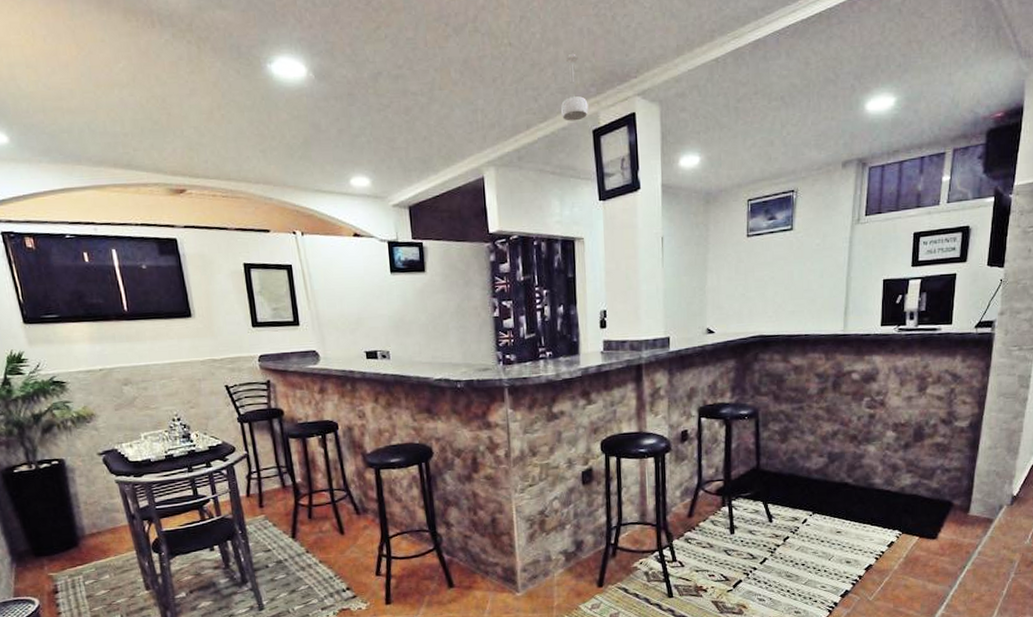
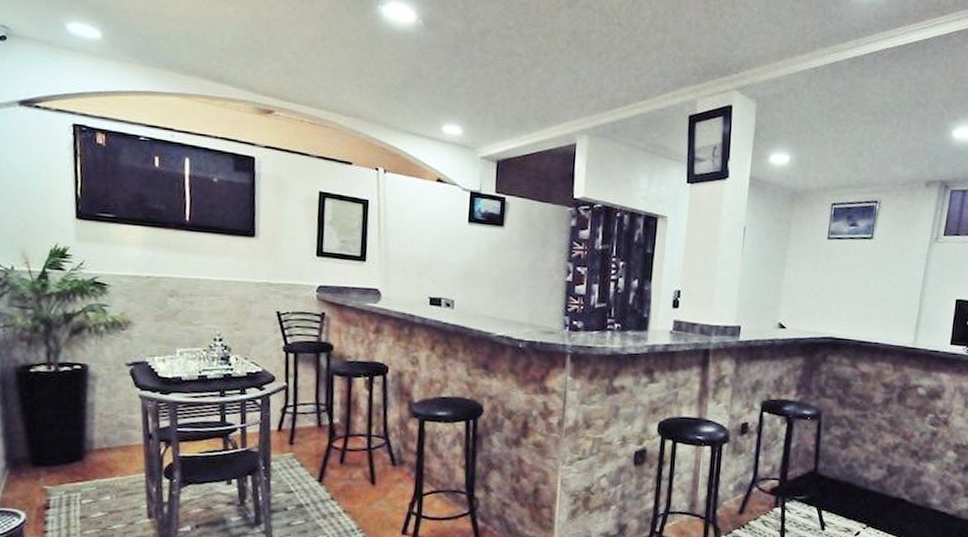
pendant light: present [560,53,589,121] -> none [660,41,688,105]

